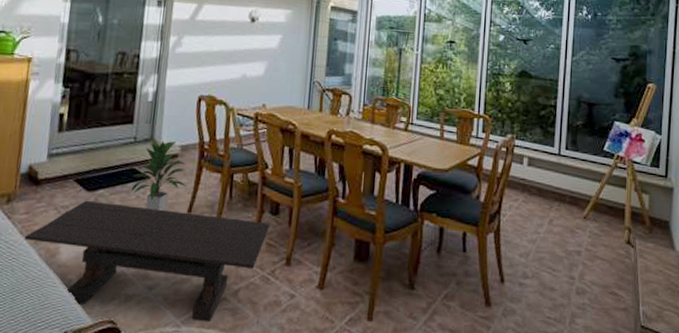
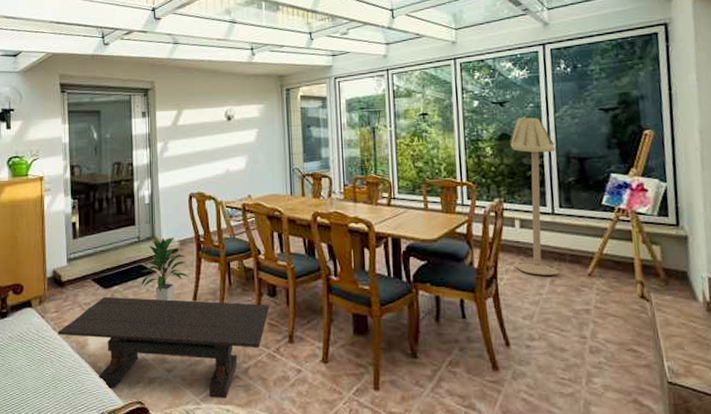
floor lamp: none [519,56,569,215] -> present [510,116,560,275]

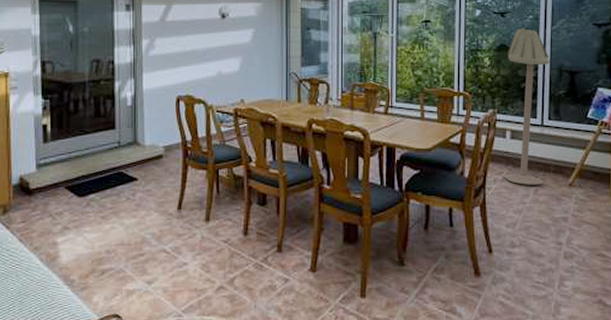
coffee table: present [57,296,270,399] -> none [24,205,259,310]
indoor plant: present [141,238,189,301] -> none [121,143,174,210]

